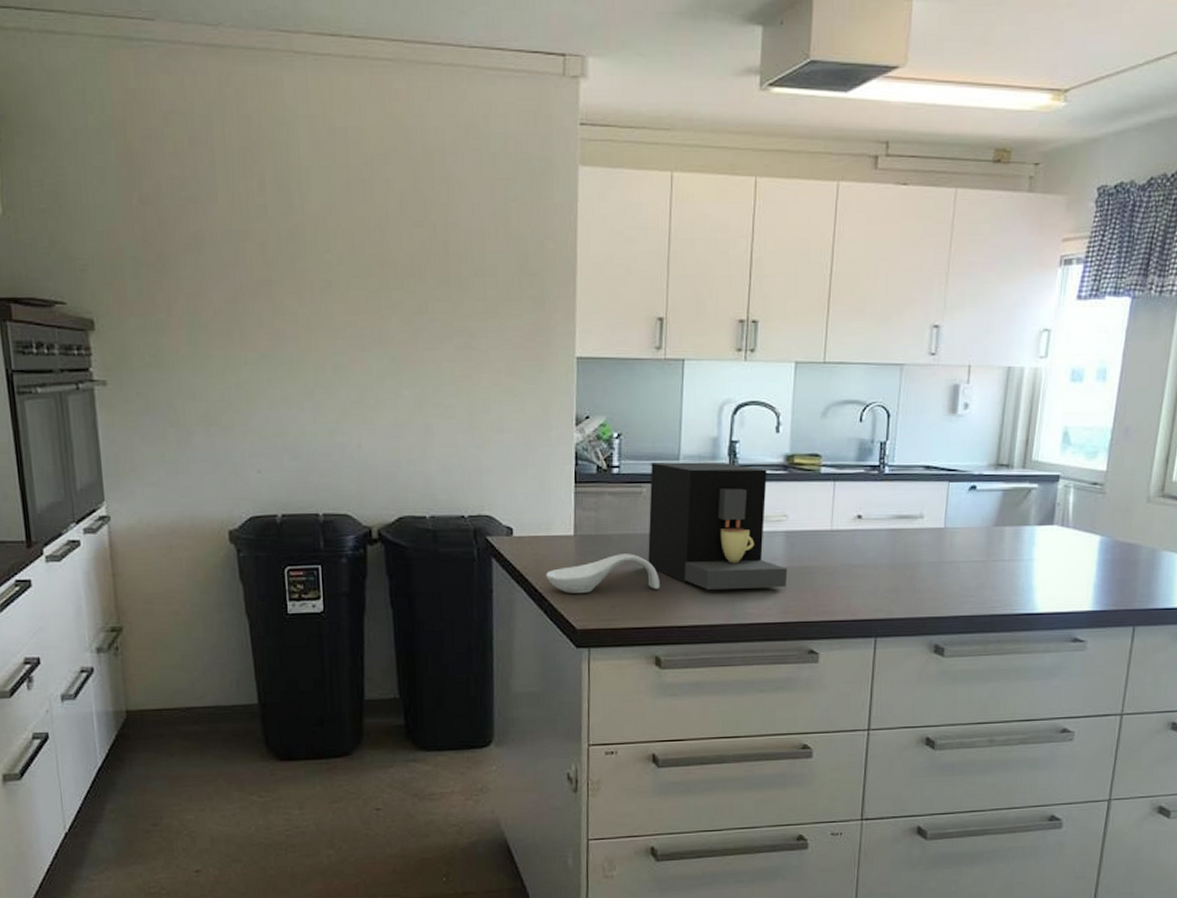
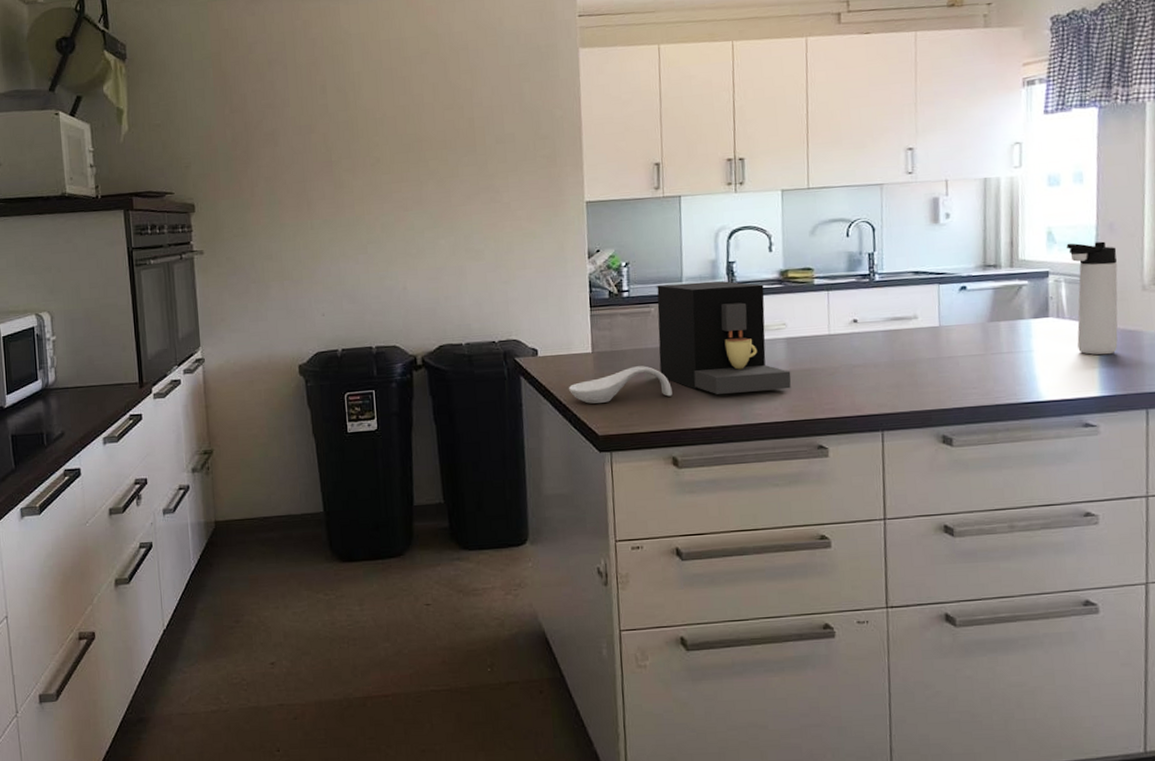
thermos bottle: none [1077,446,1128,568] -> present [1066,241,1118,355]

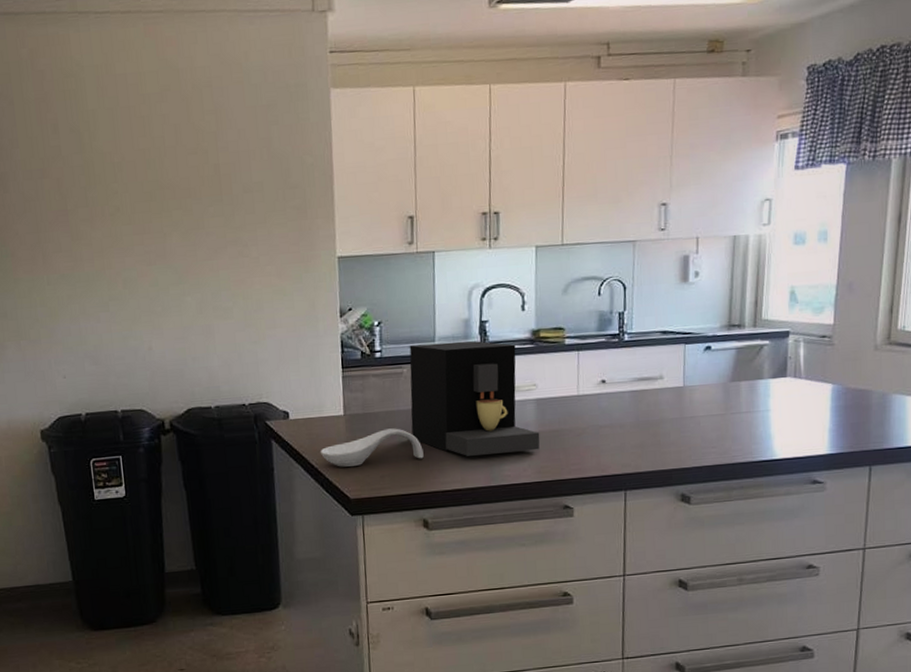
thermos bottle: present [1066,241,1118,355] -> none [807,301,854,414]

